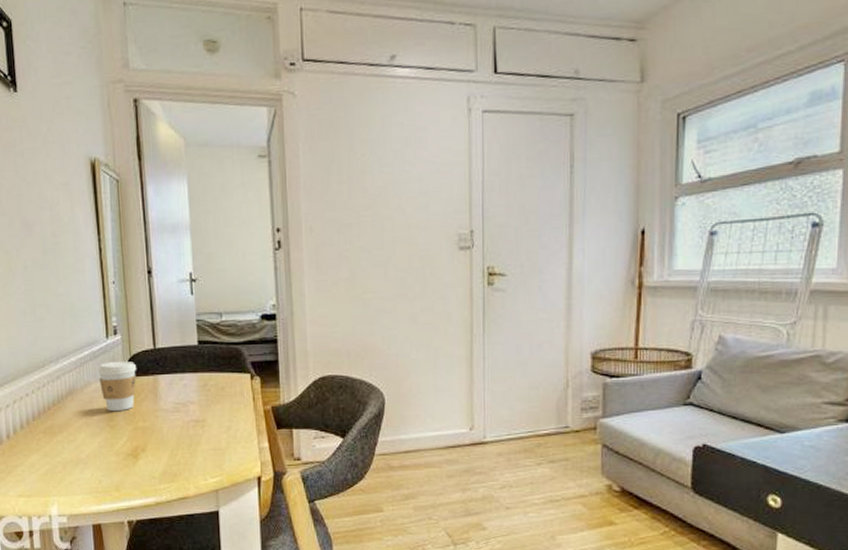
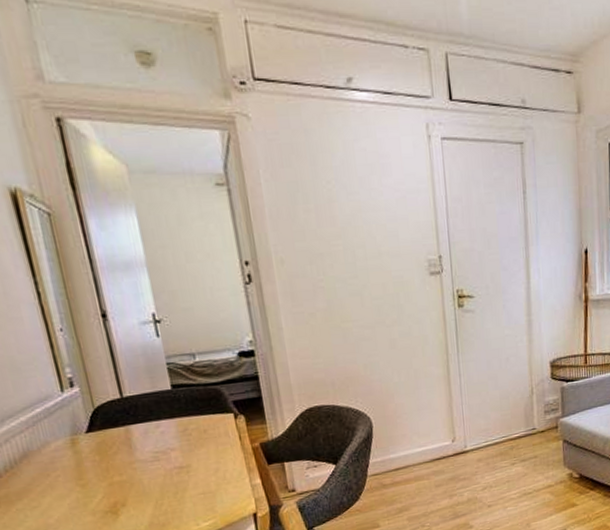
coffee cup: present [98,361,137,412] -> none [56,414,106,470]

